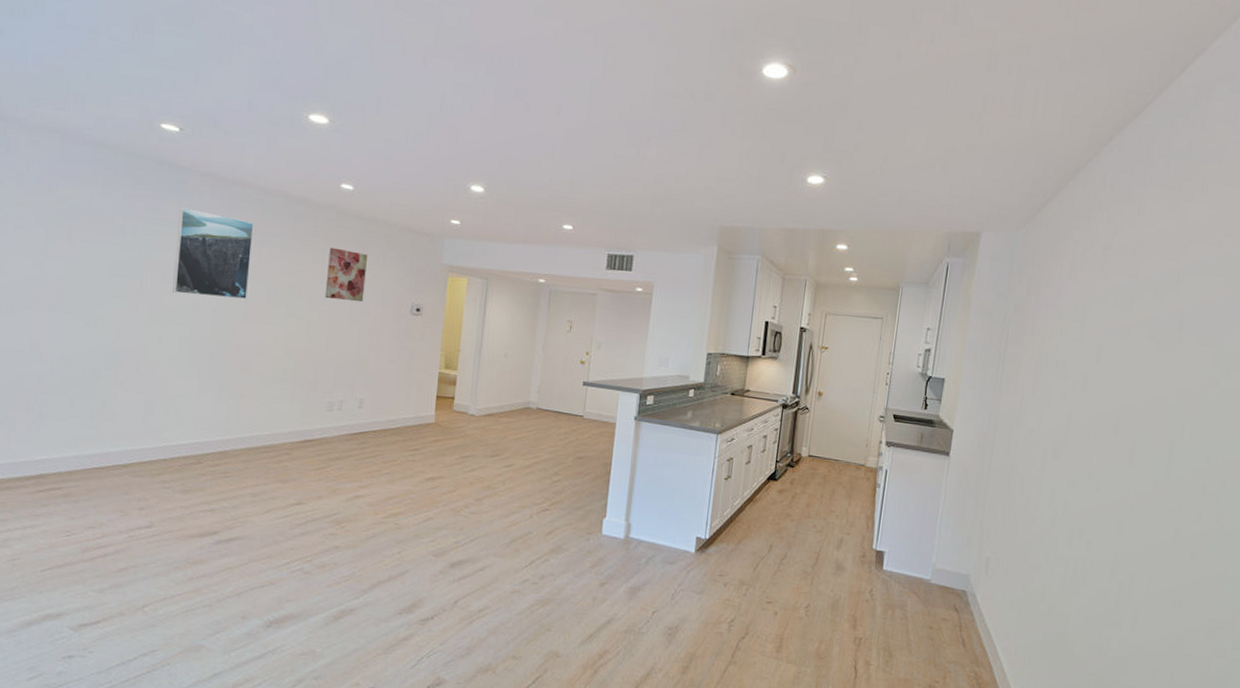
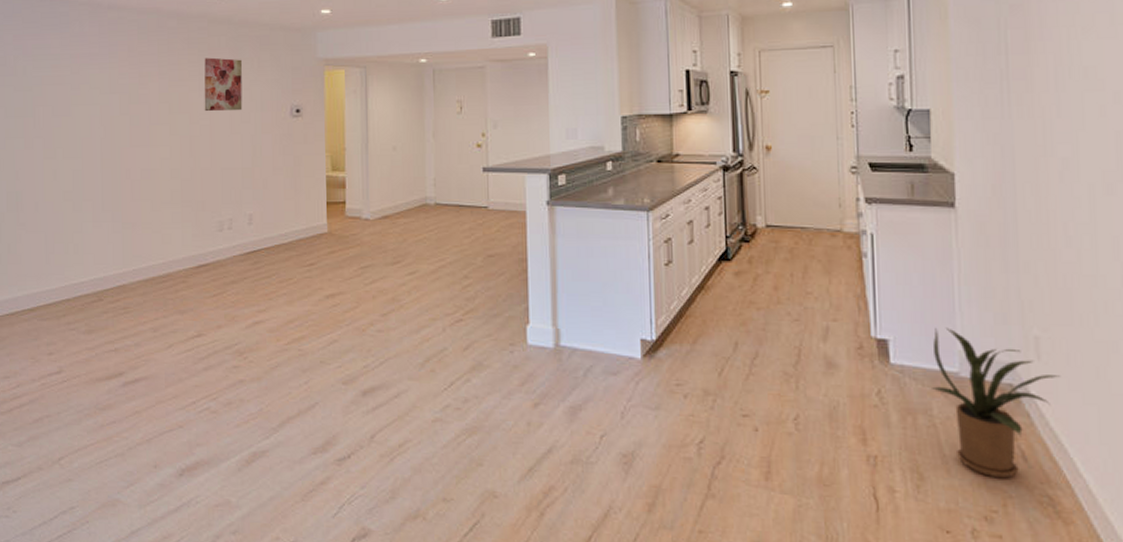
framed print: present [173,207,254,299] -> none [62,39,132,126]
house plant: none [909,545,998,659] -> present [932,327,1060,479]

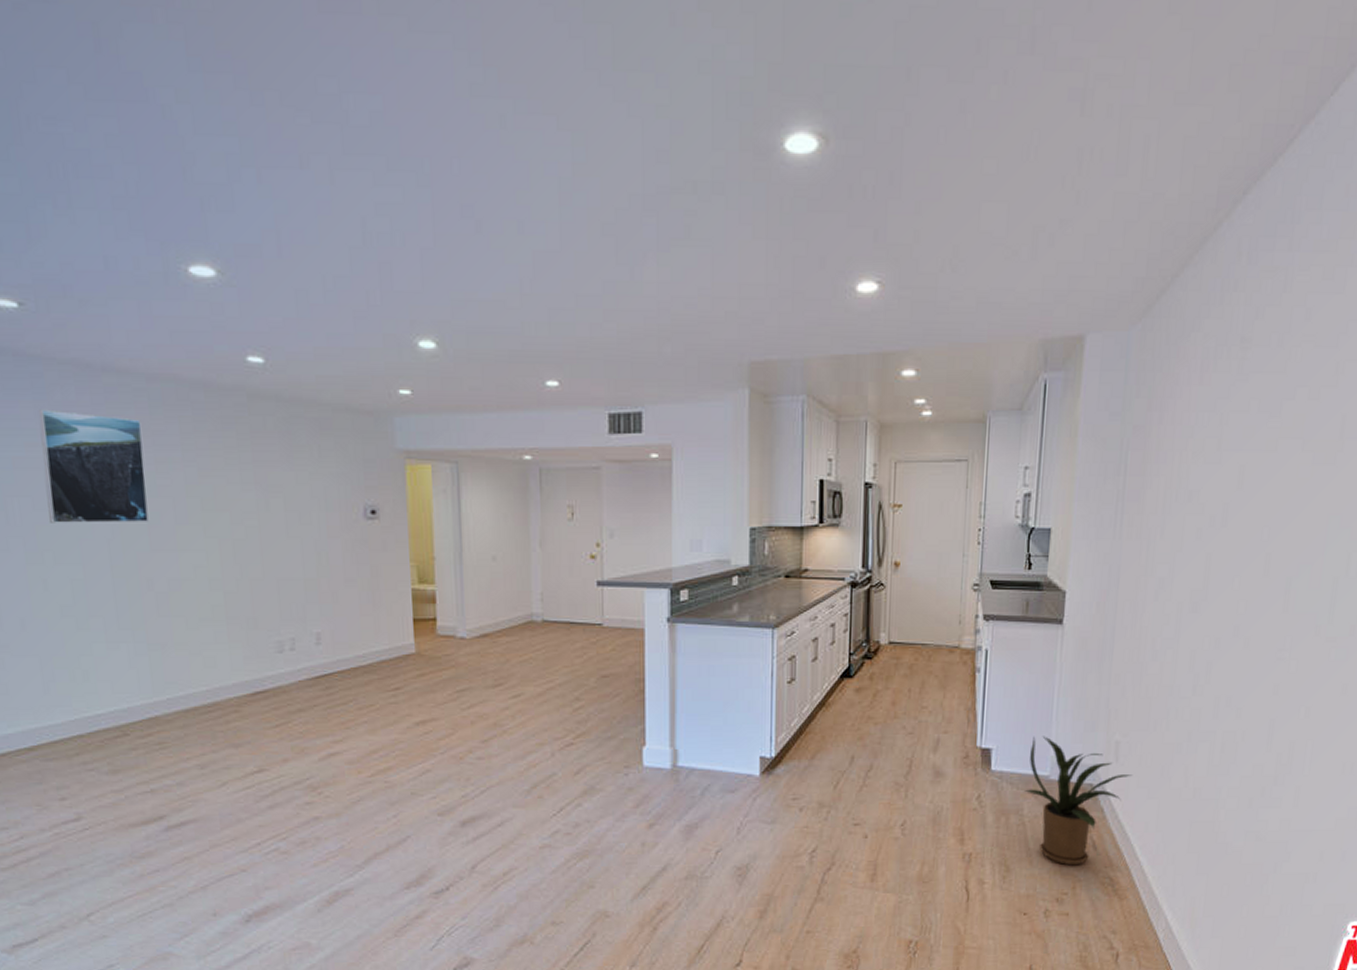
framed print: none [62,39,132,126] -> present [38,409,149,523]
wall art: present [204,57,243,112] -> none [245,442,301,510]

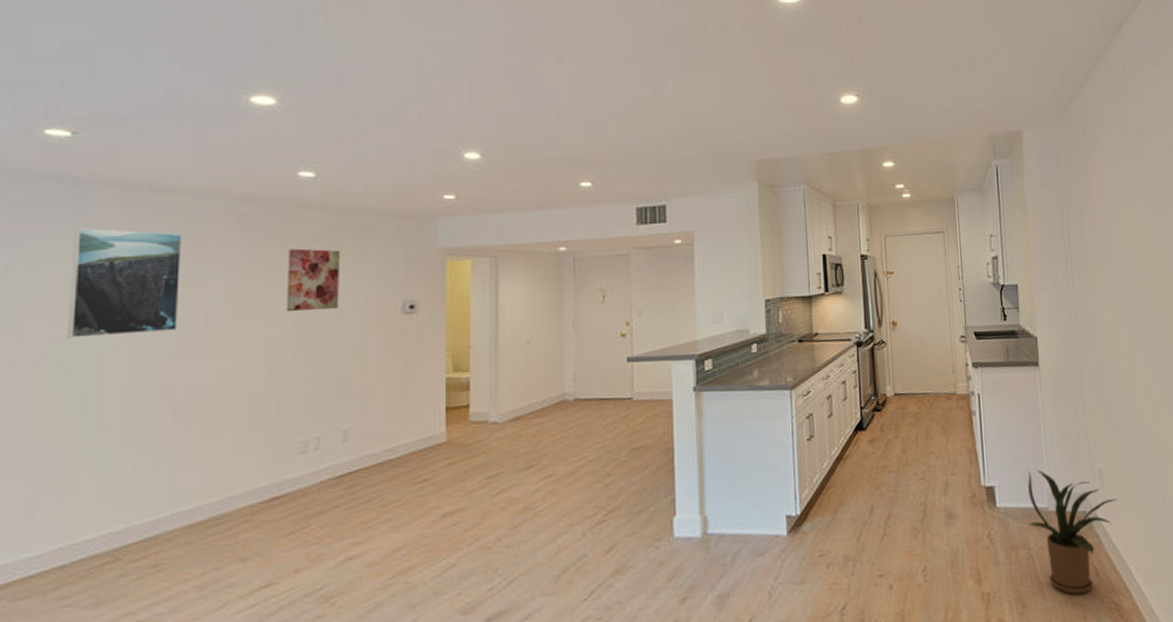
wall art: none [245,442,301,510] -> present [286,248,339,312]

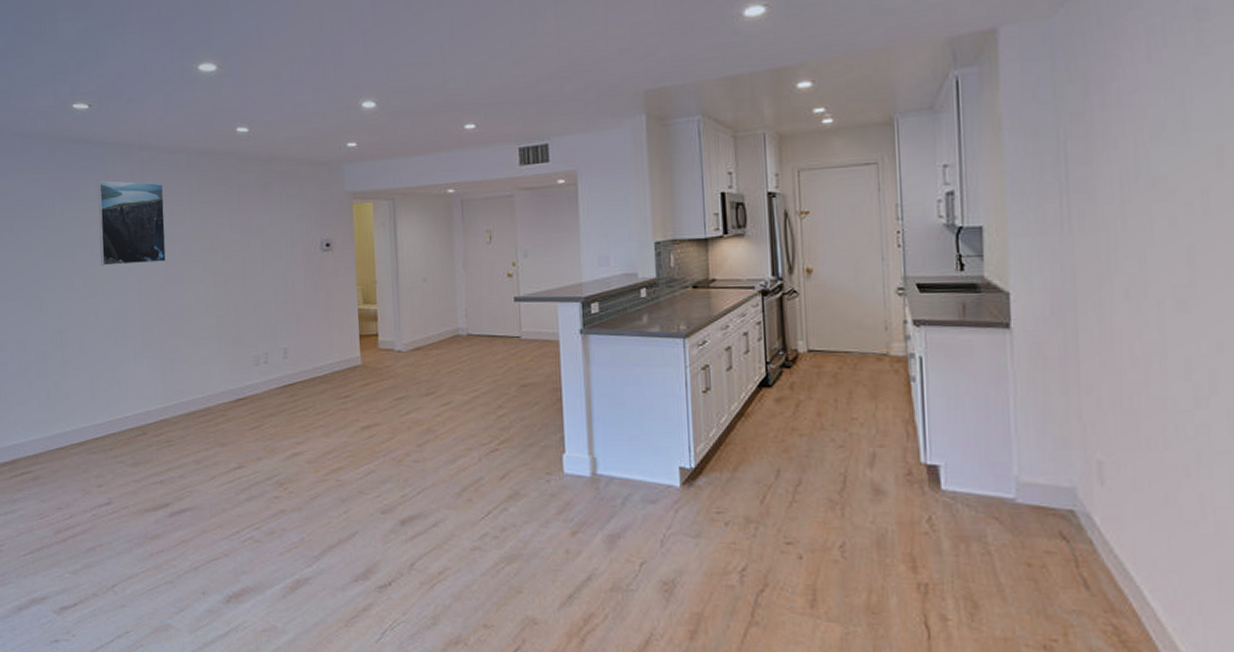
wall art: present [286,248,339,312] -> none [234,194,274,248]
house plant: present [1028,469,1117,595] -> none [986,452,1125,607]

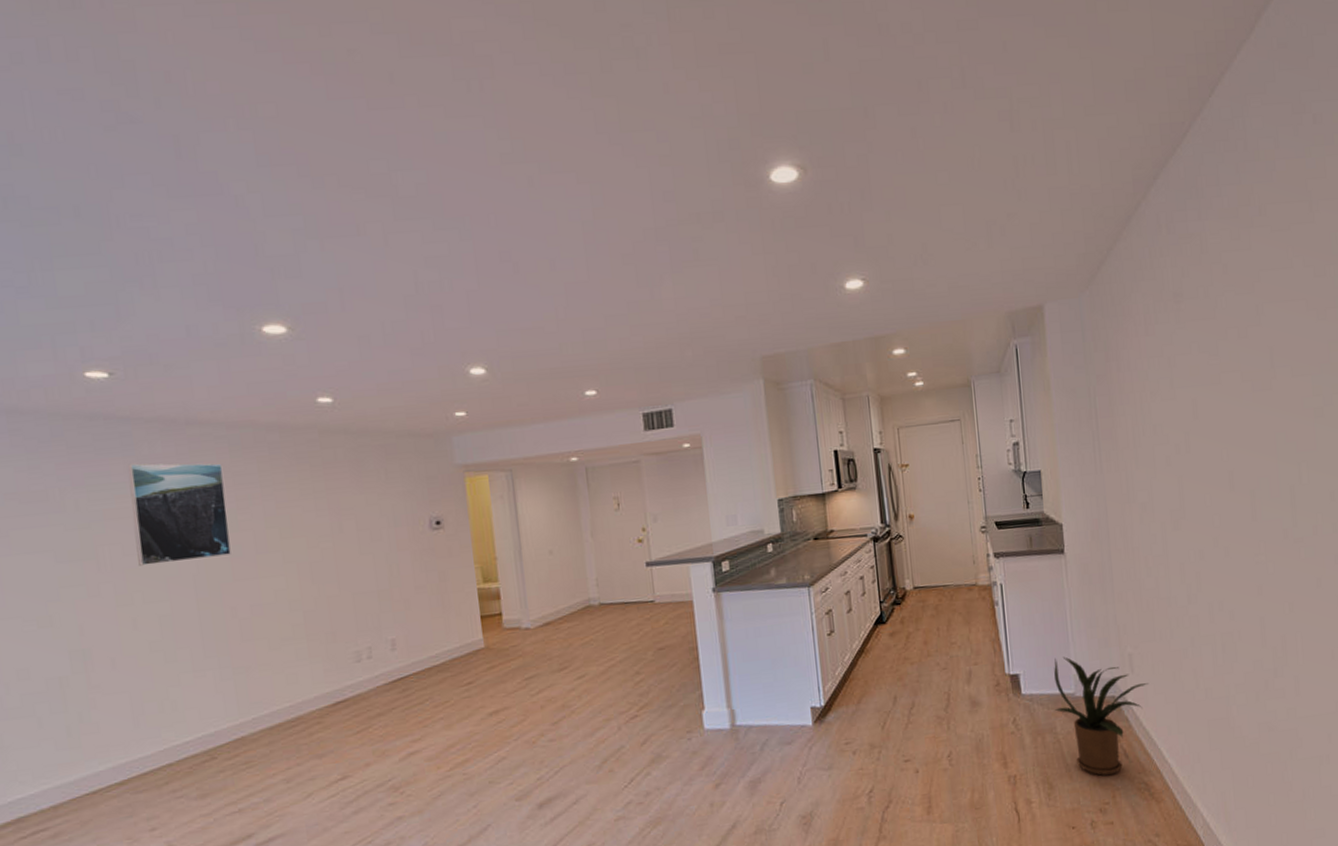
house plant: none [986,452,1125,607] -> present [1054,656,1148,776]

